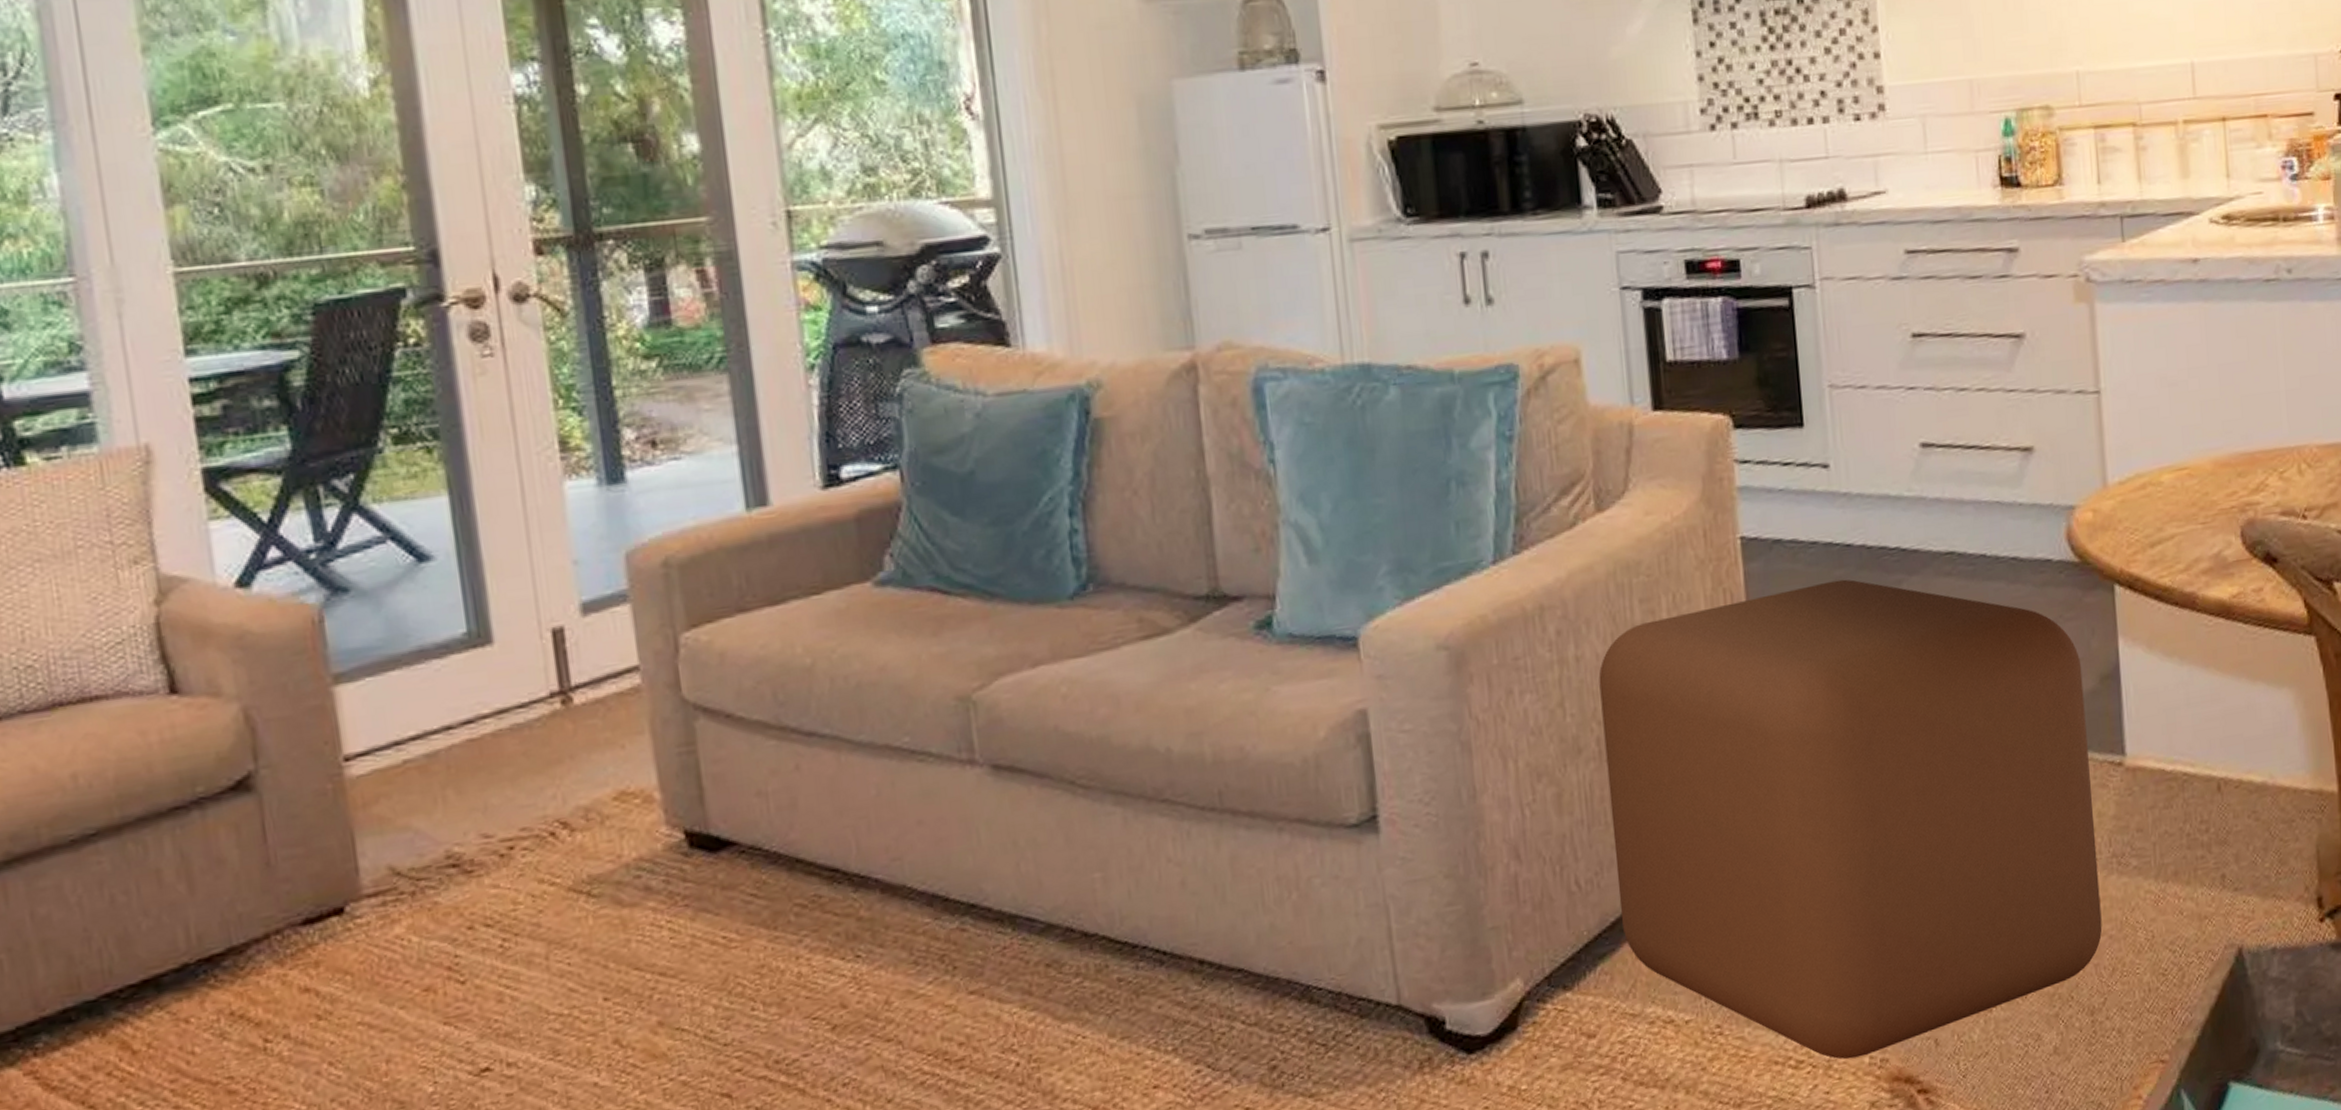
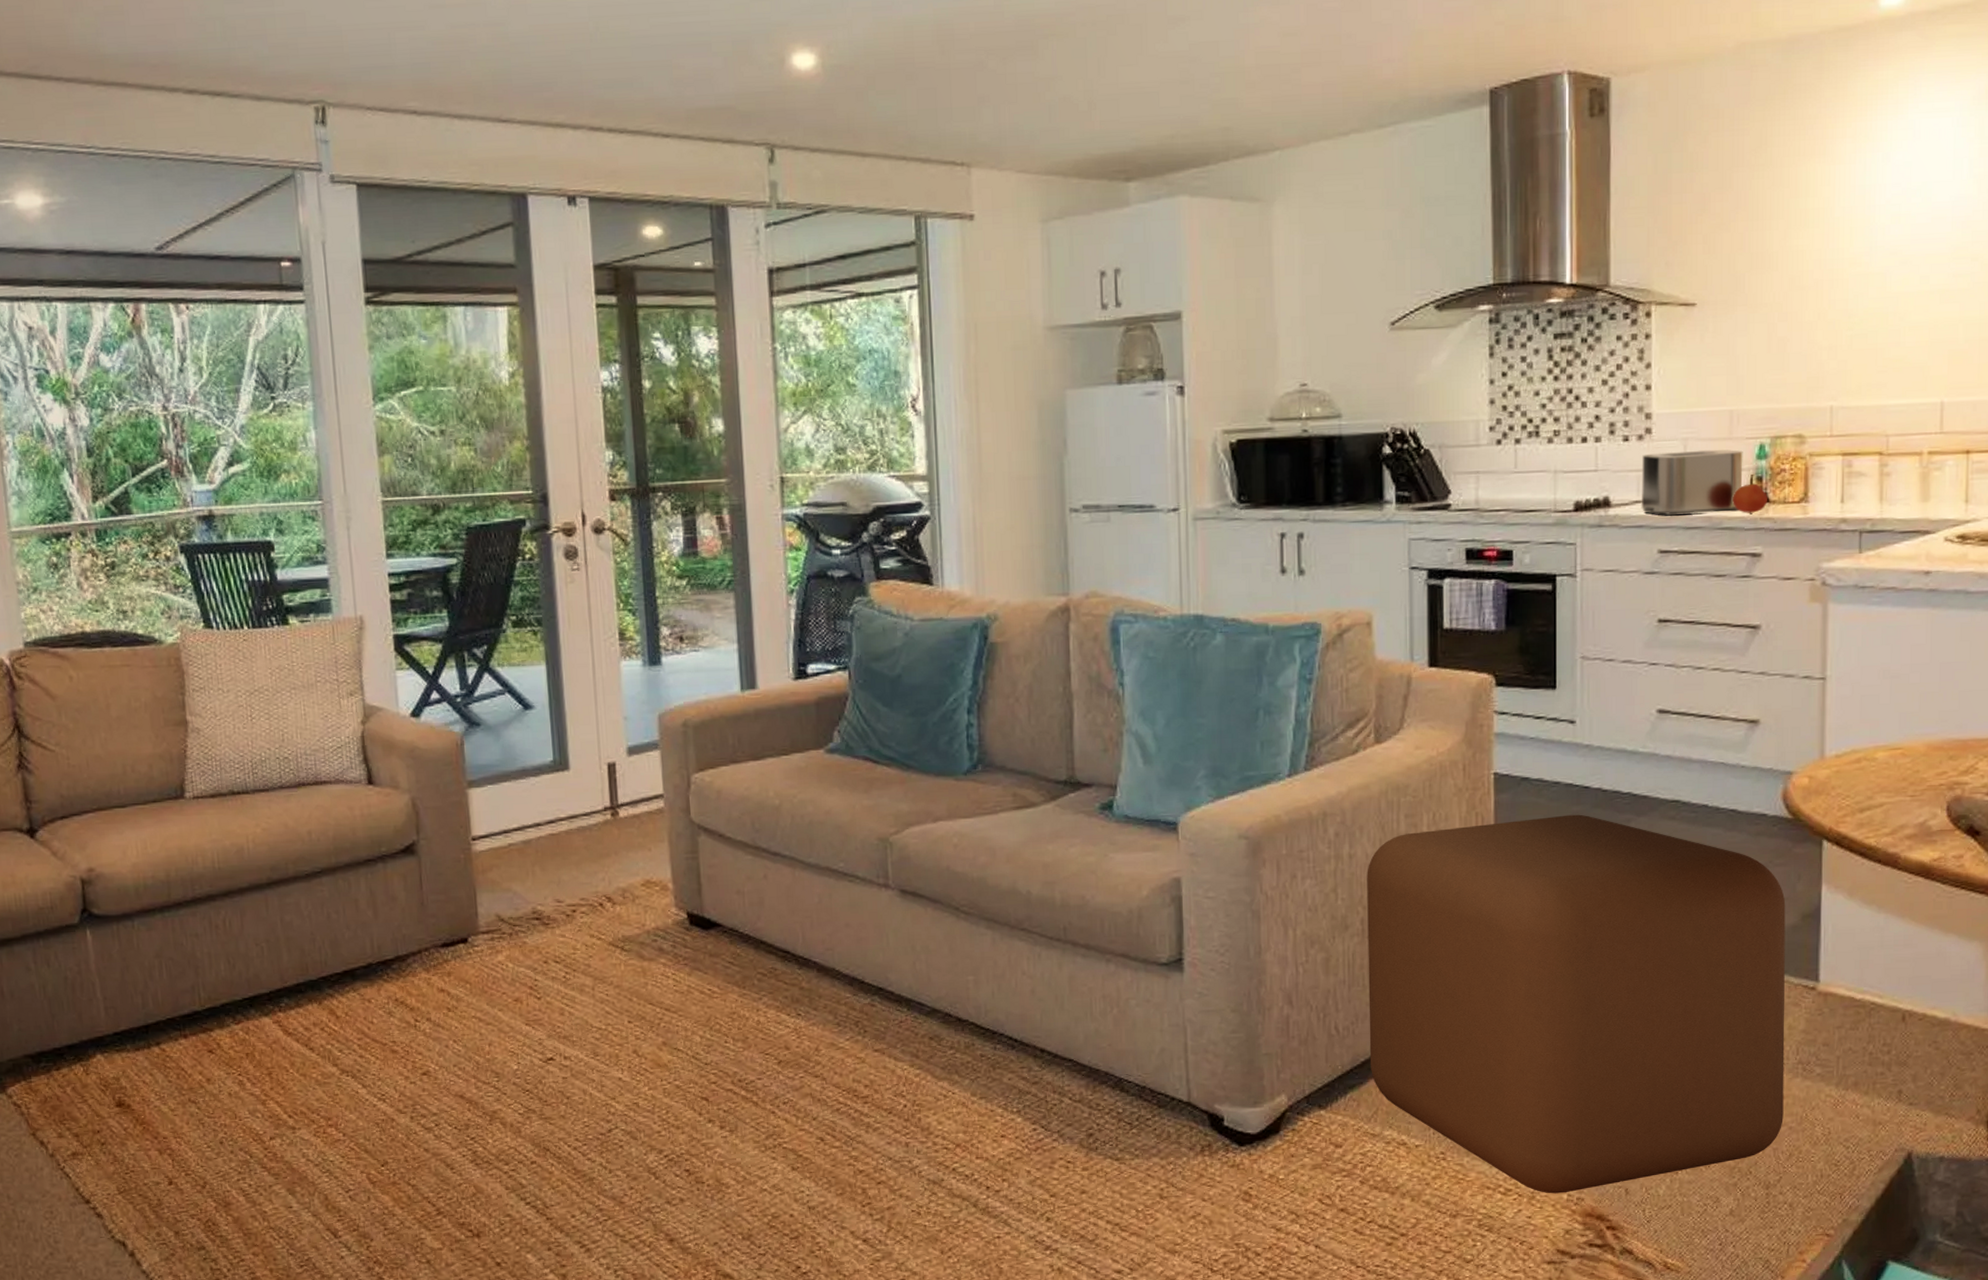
toaster: none [1877,126,1990,208] -> present [1641,449,1743,516]
fruit: none [1981,165,2019,201] -> present [1733,483,1767,513]

